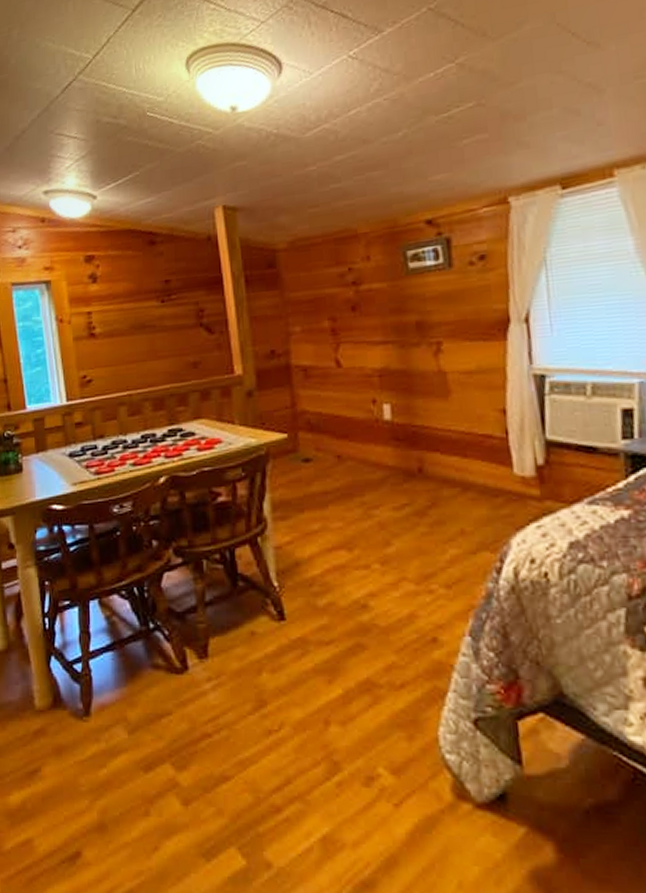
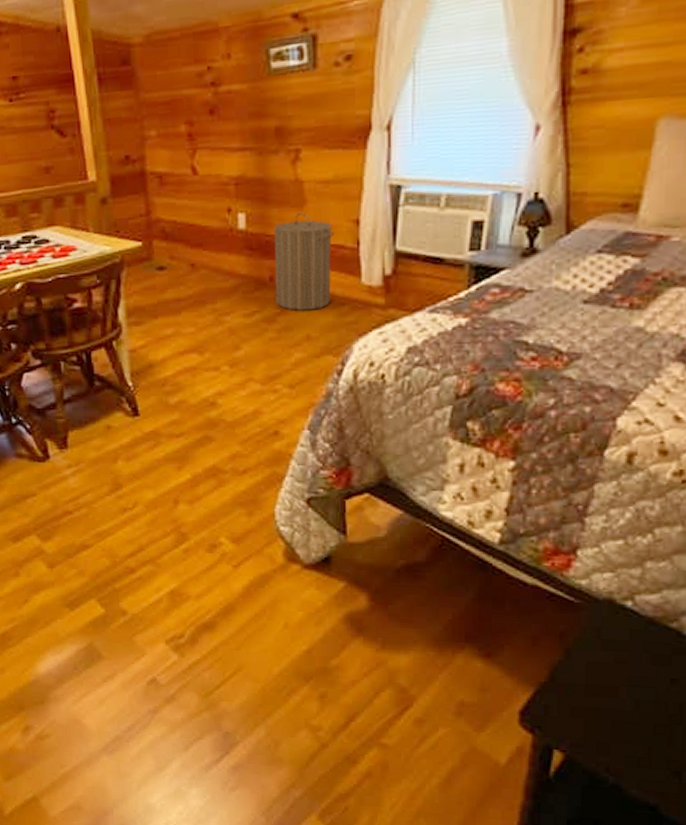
laundry hamper: none [419,402,483,504] -> present [273,212,335,311]

